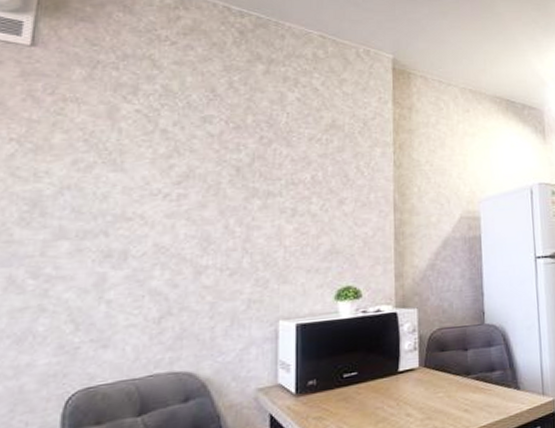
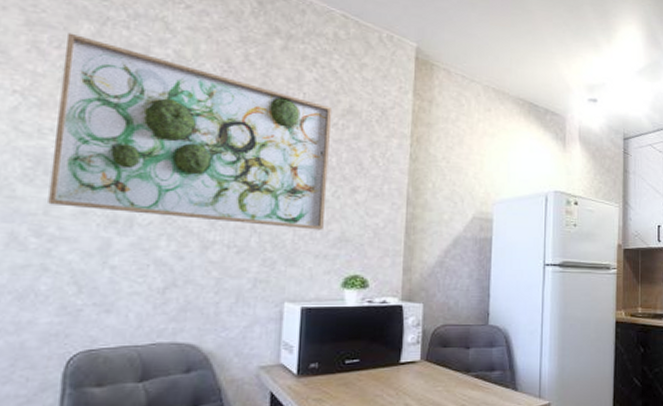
wall art: none [44,79,316,246] -> present [48,32,333,230]

